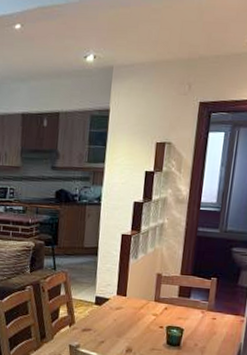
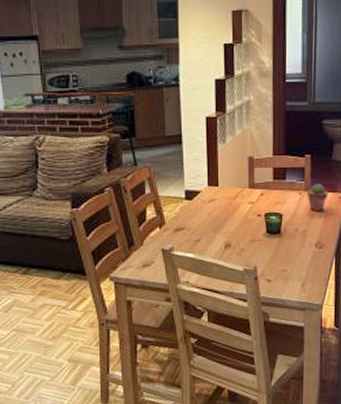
potted succulent: none [209,305,231,331] -> present [307,184,328,211]

